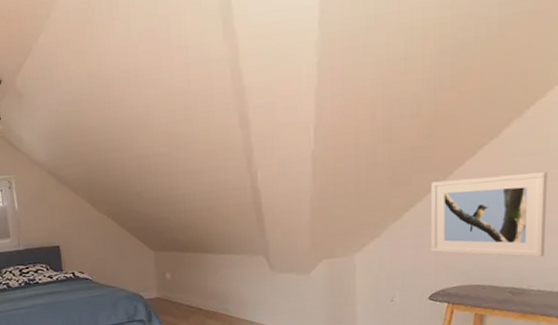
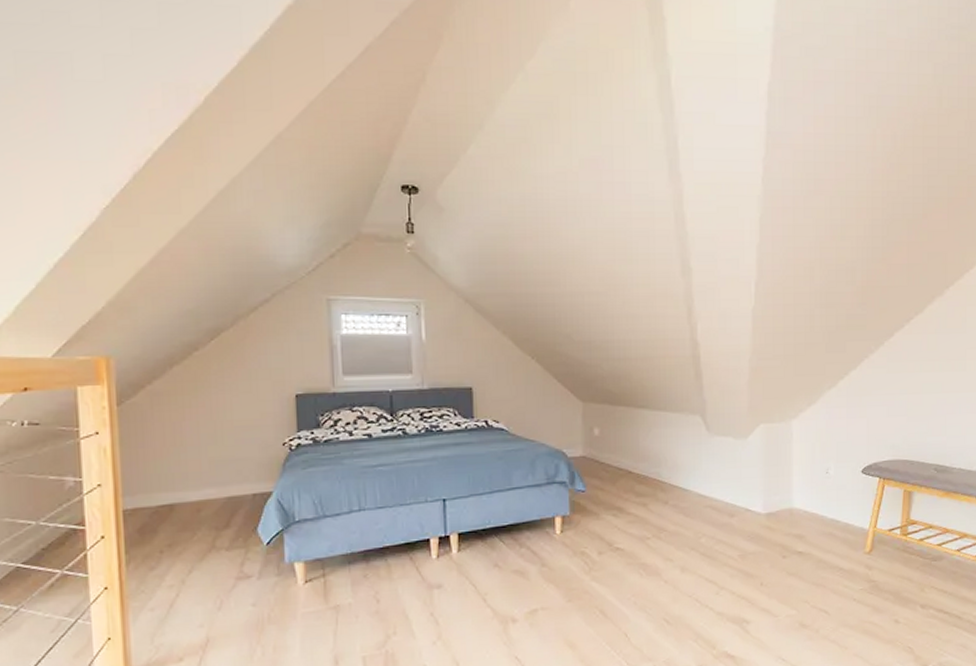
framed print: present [431,172,547,258] -> none [864,350,965,436]

